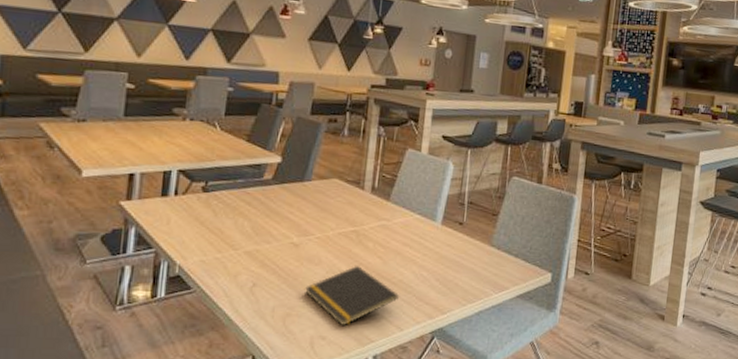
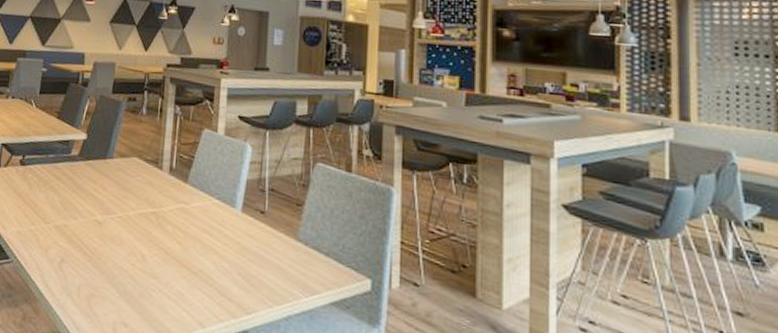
notepad: present [305,266,400,327] -> none [108,250,201,315]

